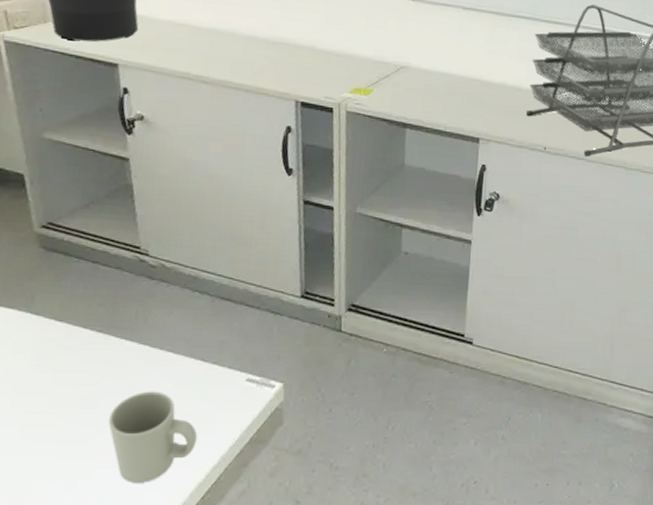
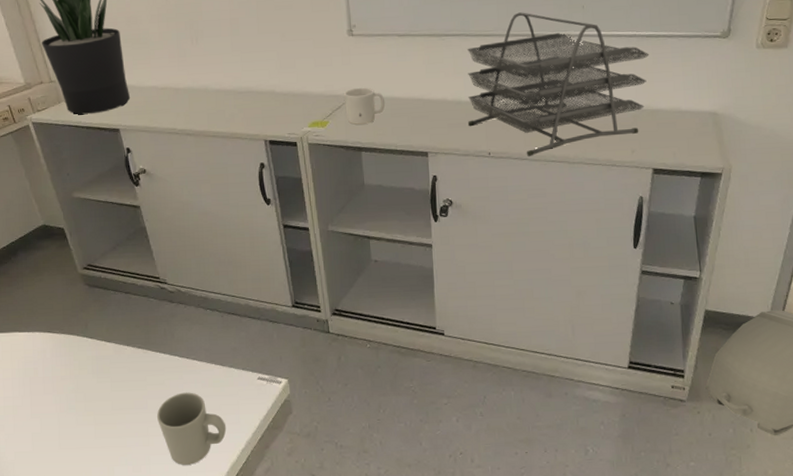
mug: none [394,57,440,99] -> present [343,87,386,125]

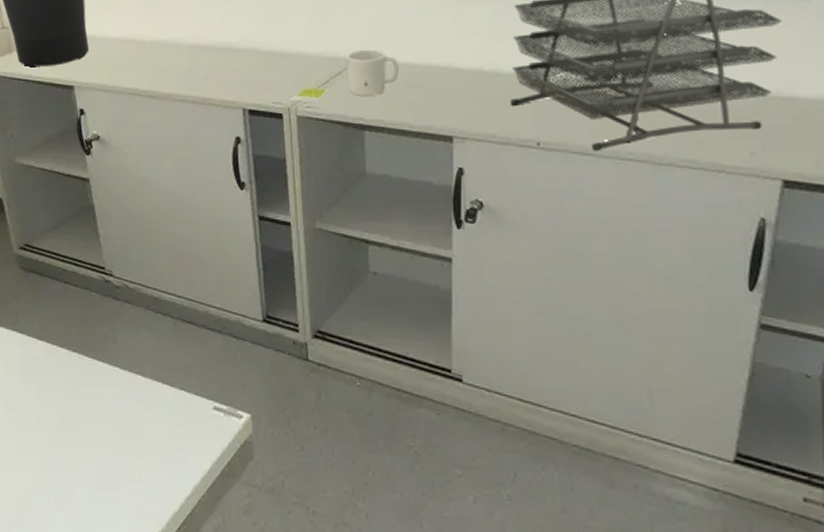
mug: present [156,392,227,465] -> none [87,413,170,507]

